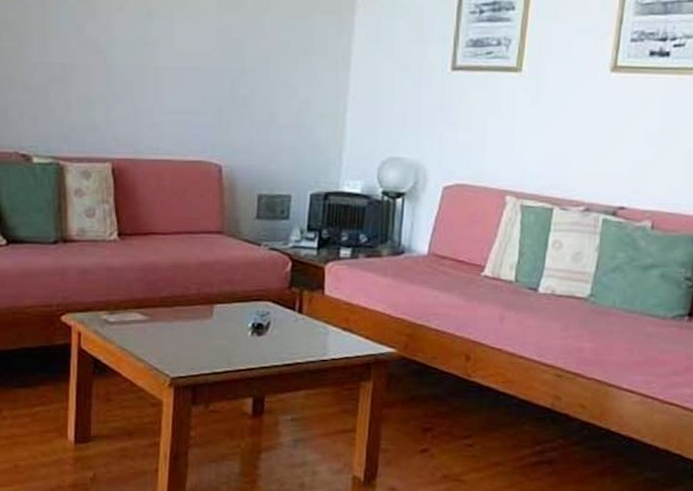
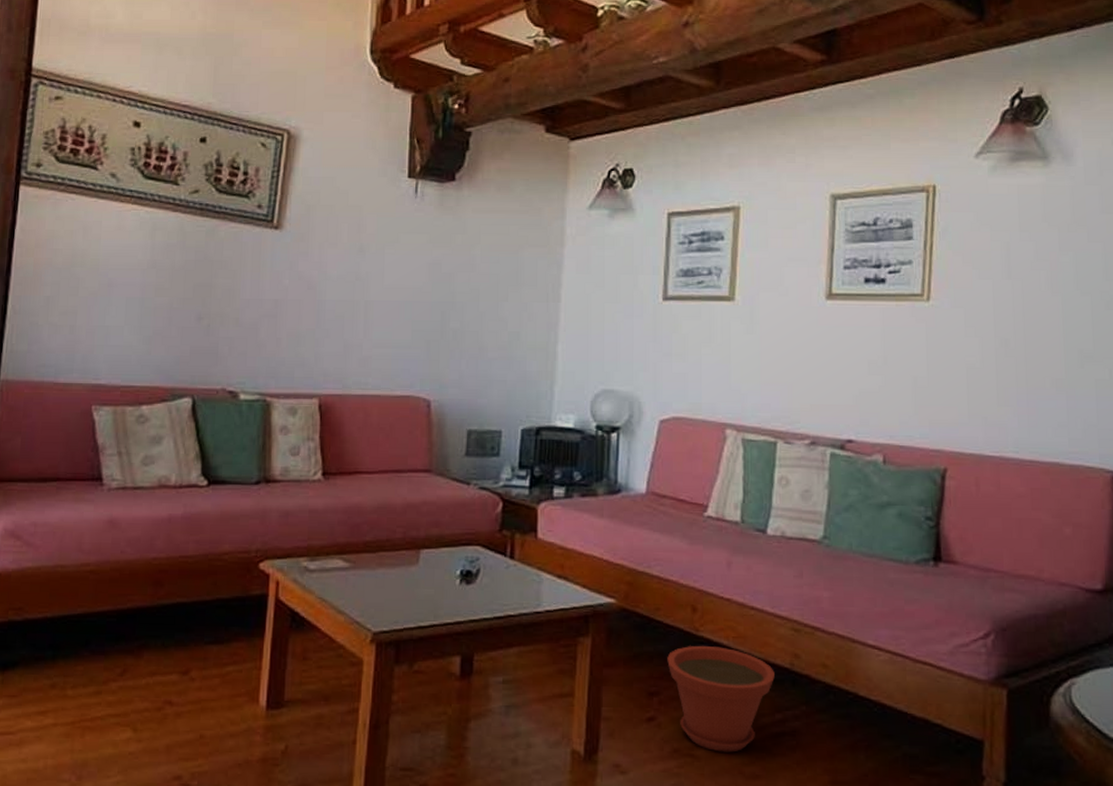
plant pot: none [441,388,537,478] -> present [667,645,775,753]

